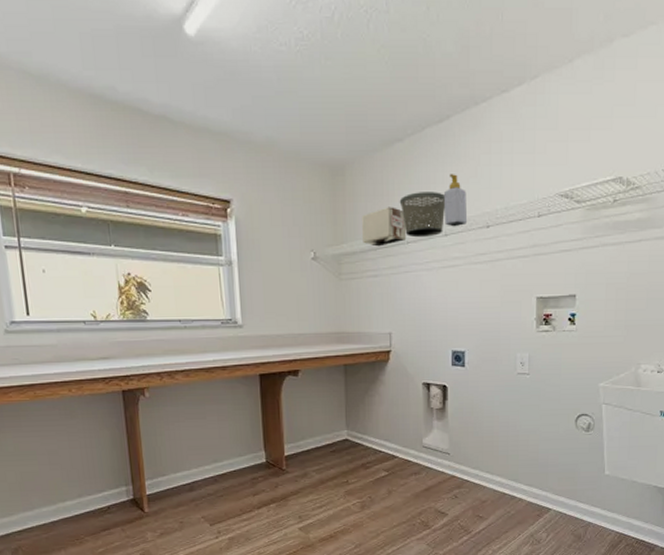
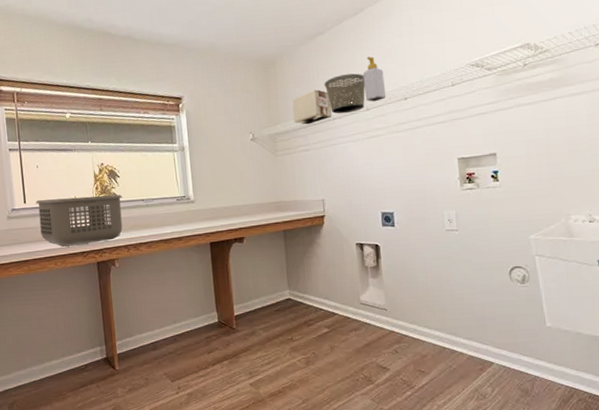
clothes hamper: none [42,312,155,370] -> present [35,195,123,246]

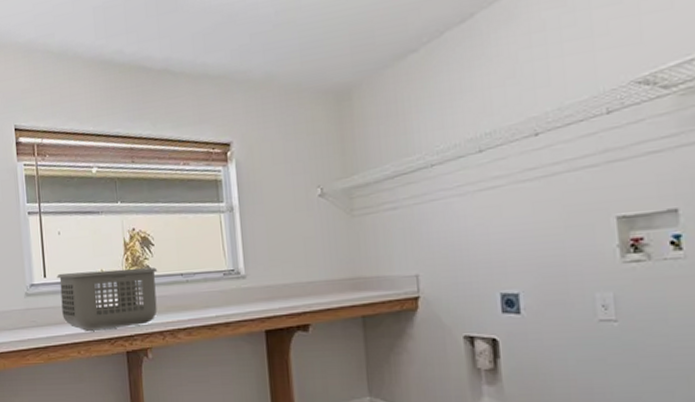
box: present [292,89,333,125] -> none [374,126,430,175]
basket: present [324,73,366,114] -> none [418,101,478,159]
soap bottle: present [362,56,387,102] -> none [473,78,508,141]

